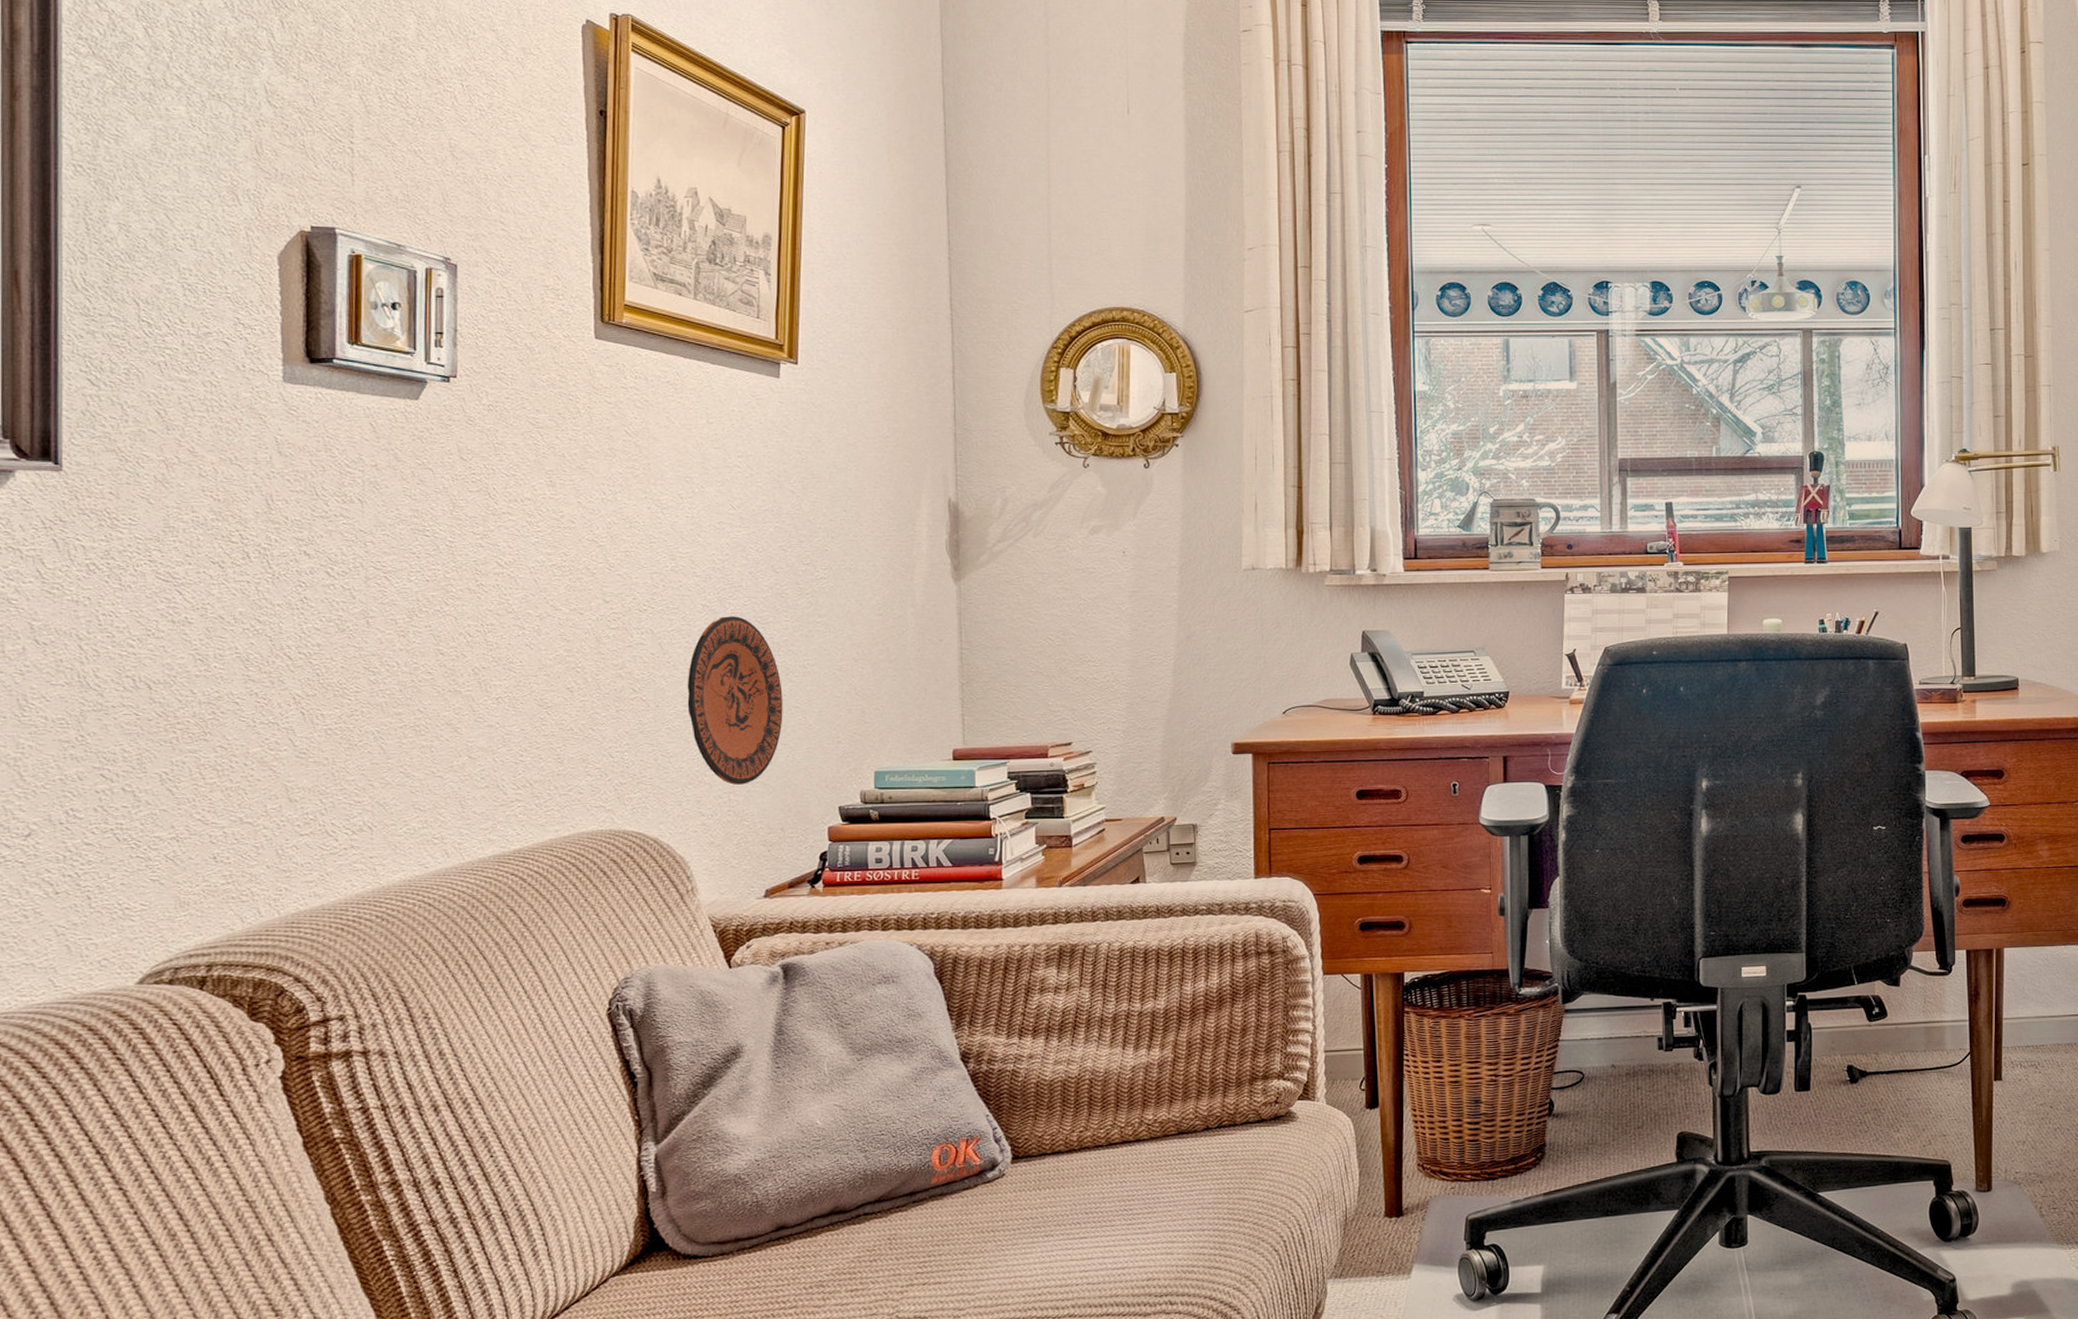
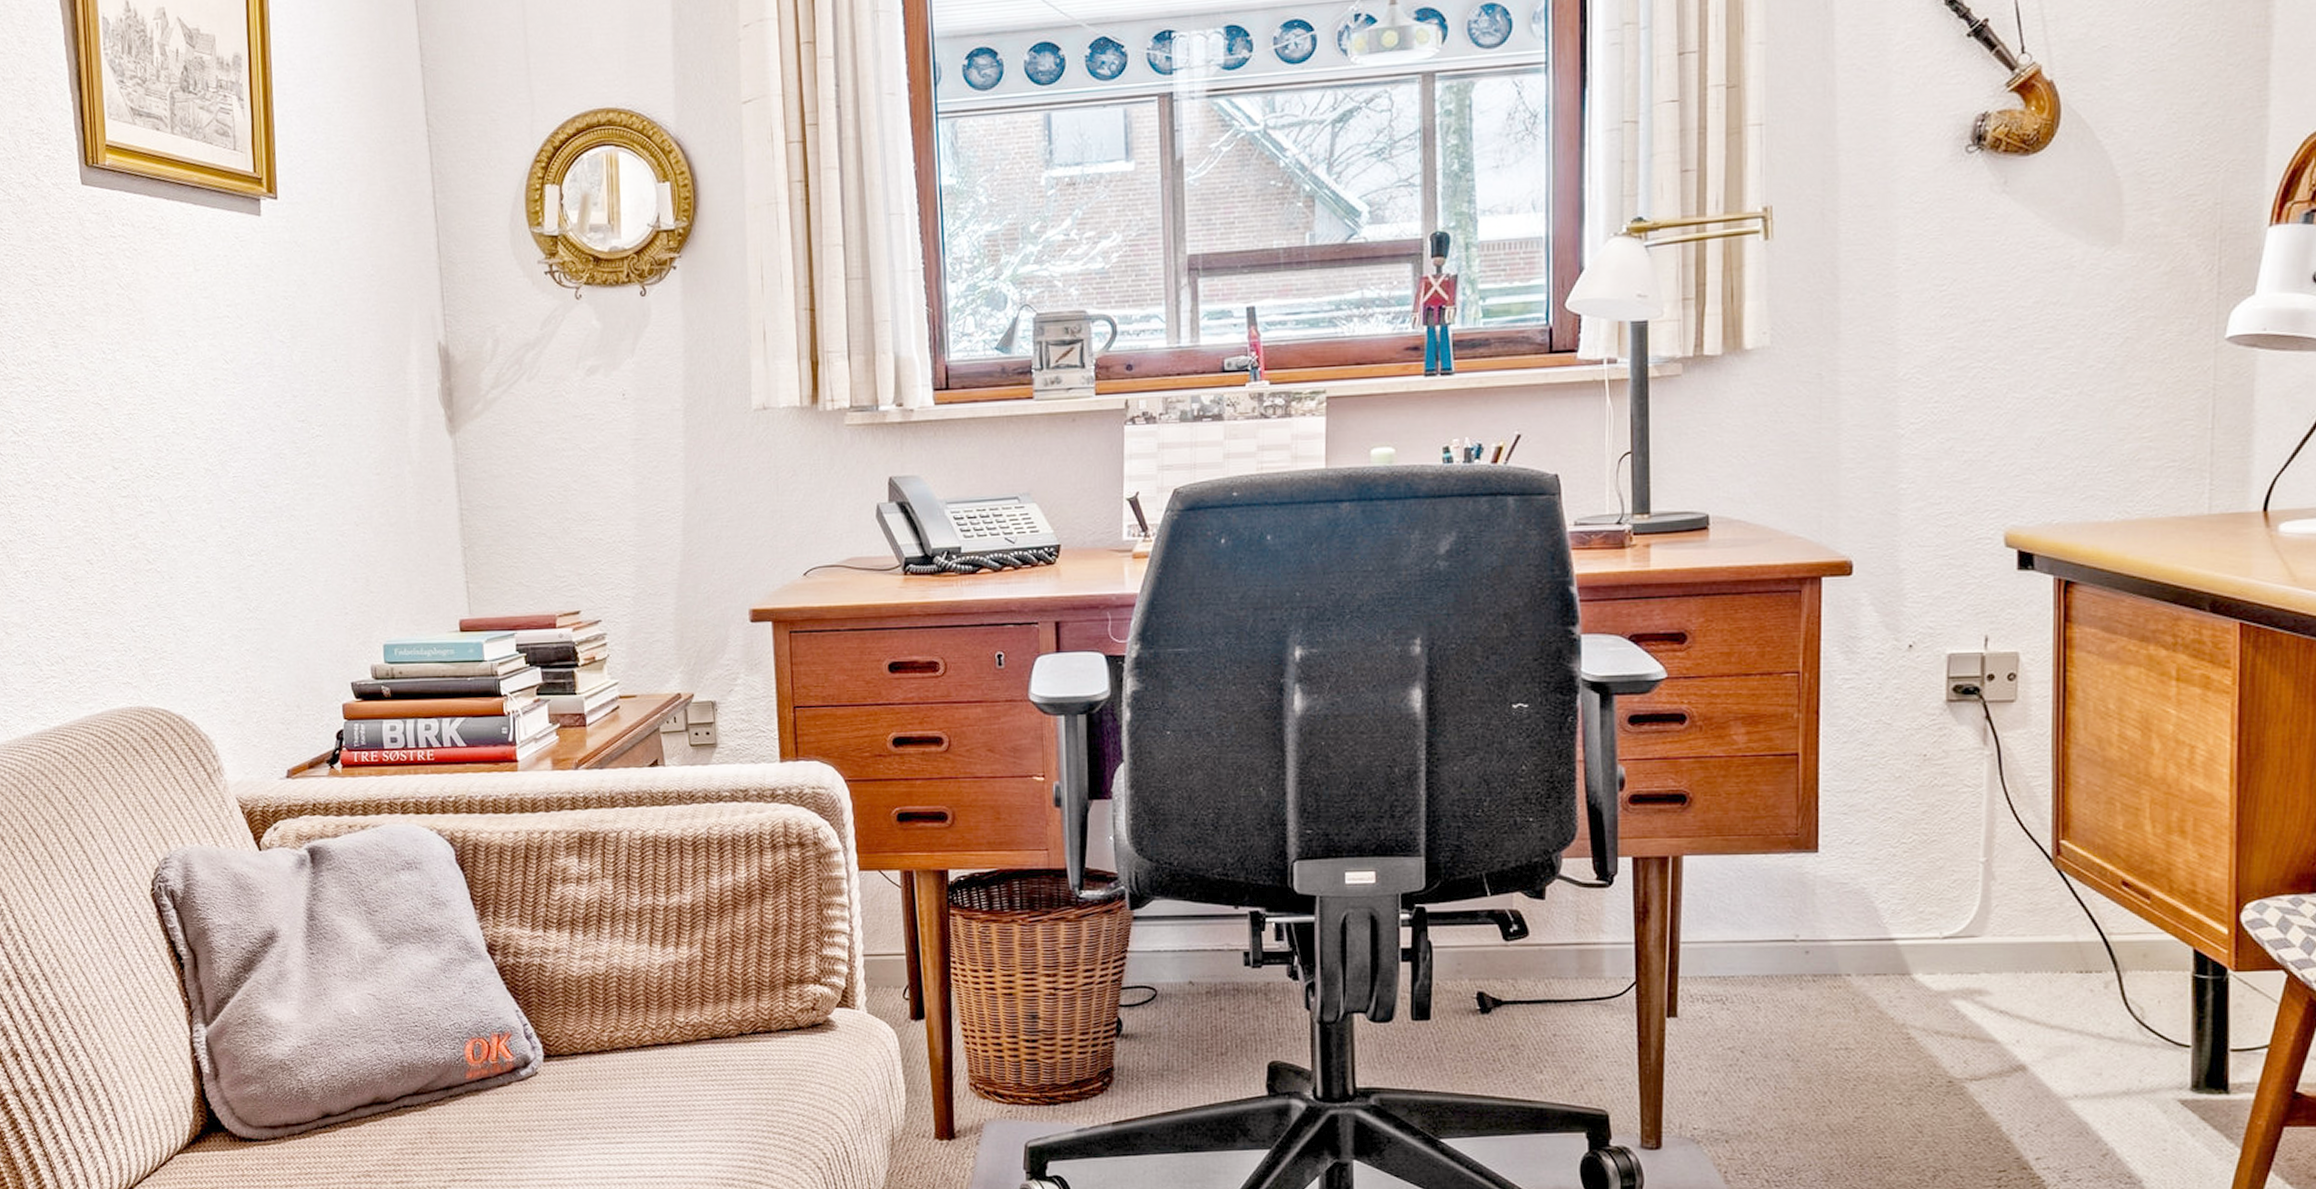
decorative plate: present [687,616,783,785] -> none [197,480,291,660]

